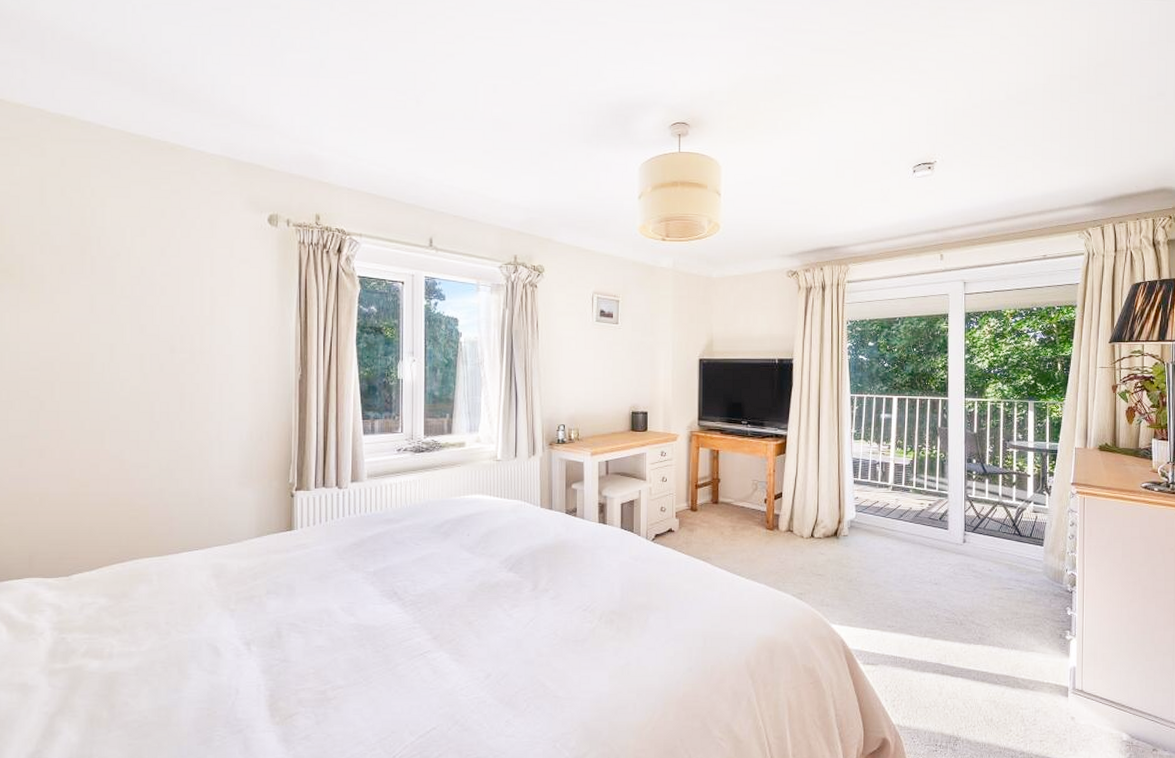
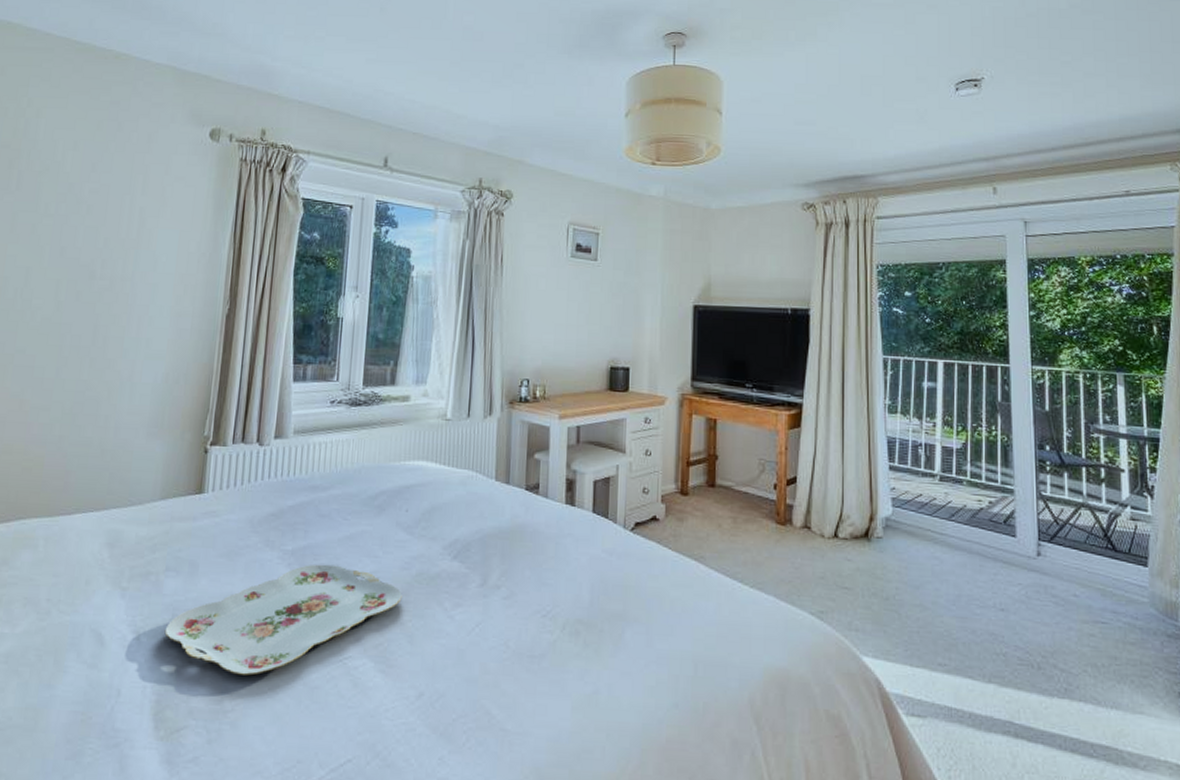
serving tray: none [271,581,469,671] -> present [164,564,402,676]

